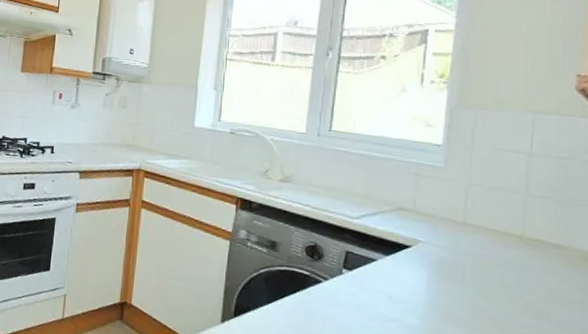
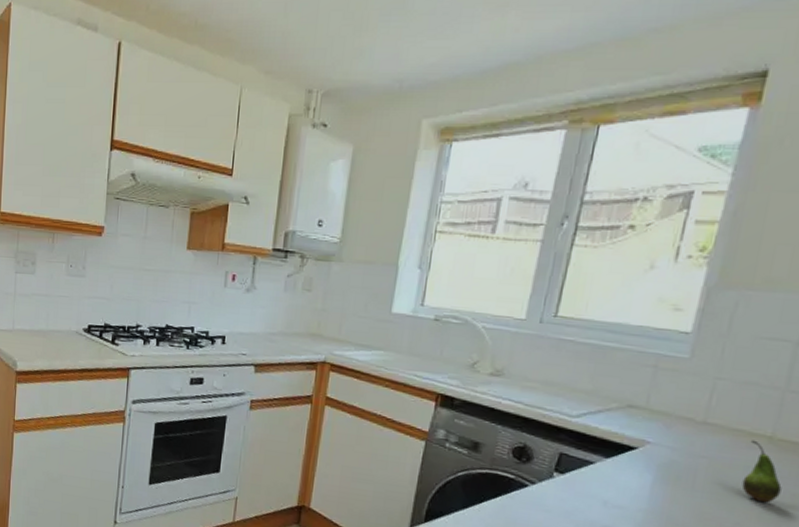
fruit: none [504,239,537,297] -> present [741,440,782,503]

